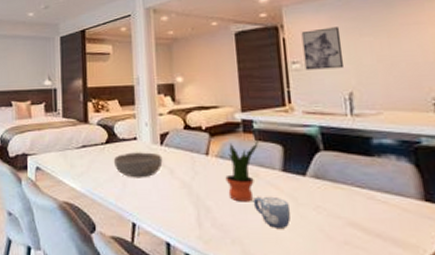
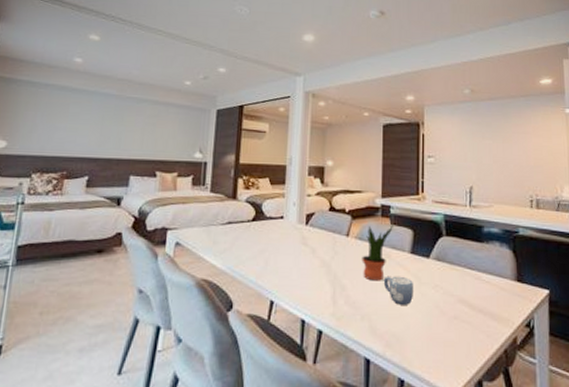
bowl: present [113,152,163,178] -> none [258,231,306,257]
wall art: present [301,27,345,70] -> none [438,128,469,165]

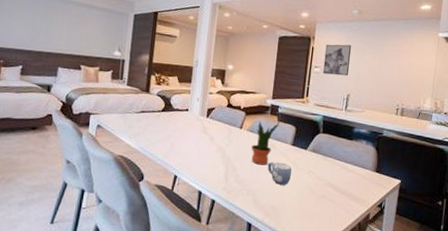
wall art: none [438,128,469,165] -> present [323,44,352,76]

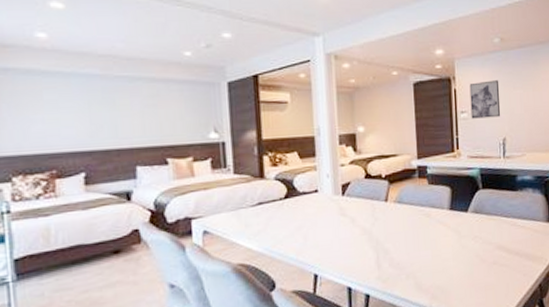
potted plant: present [251,120,281,165] -> none [402,183,432,241]
mug: present [267,162,292,185] -> none [425,233,455,260]

